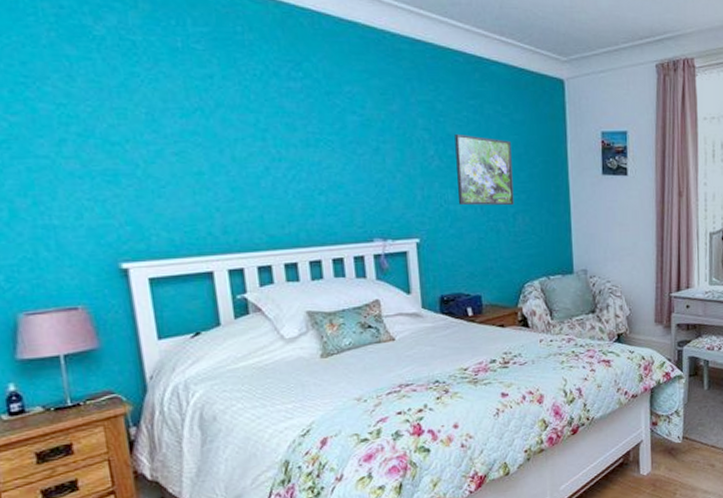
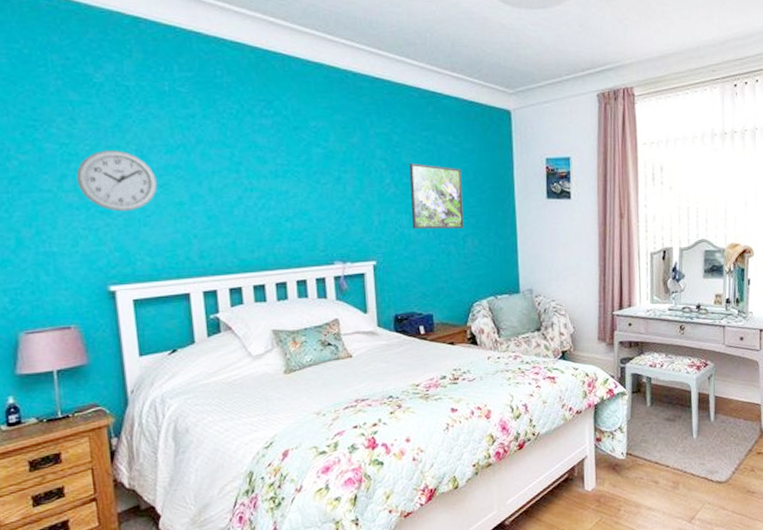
wall clock: none [77,112,172,182] -> present [76,150,157,212]

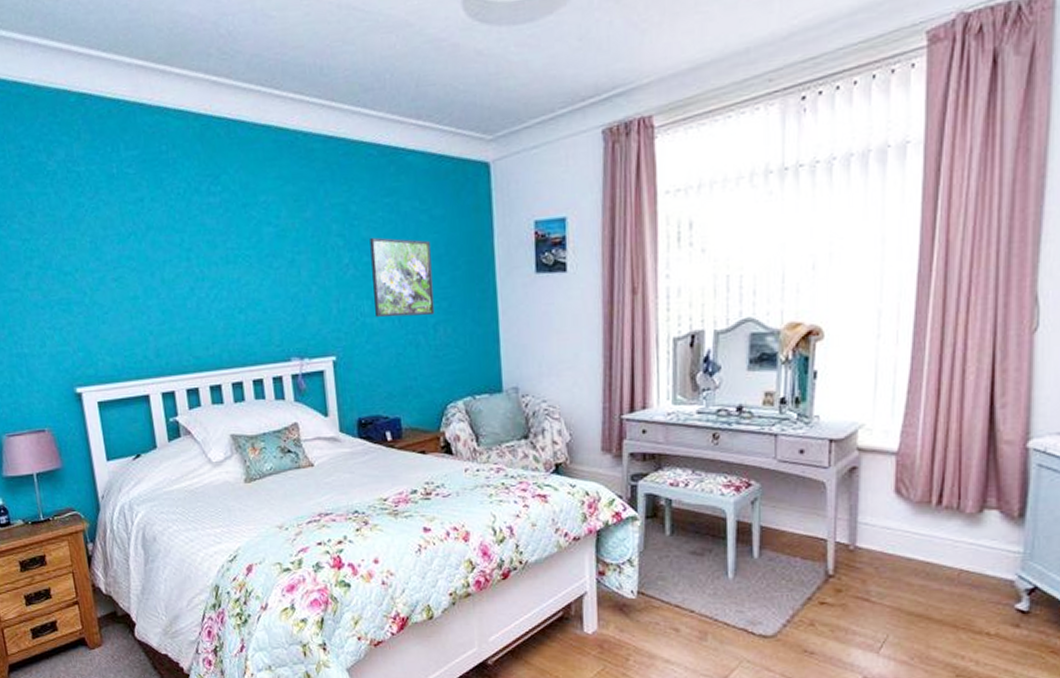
wall clock: present [76,150,157,212] -> none [38,243,113,309]

